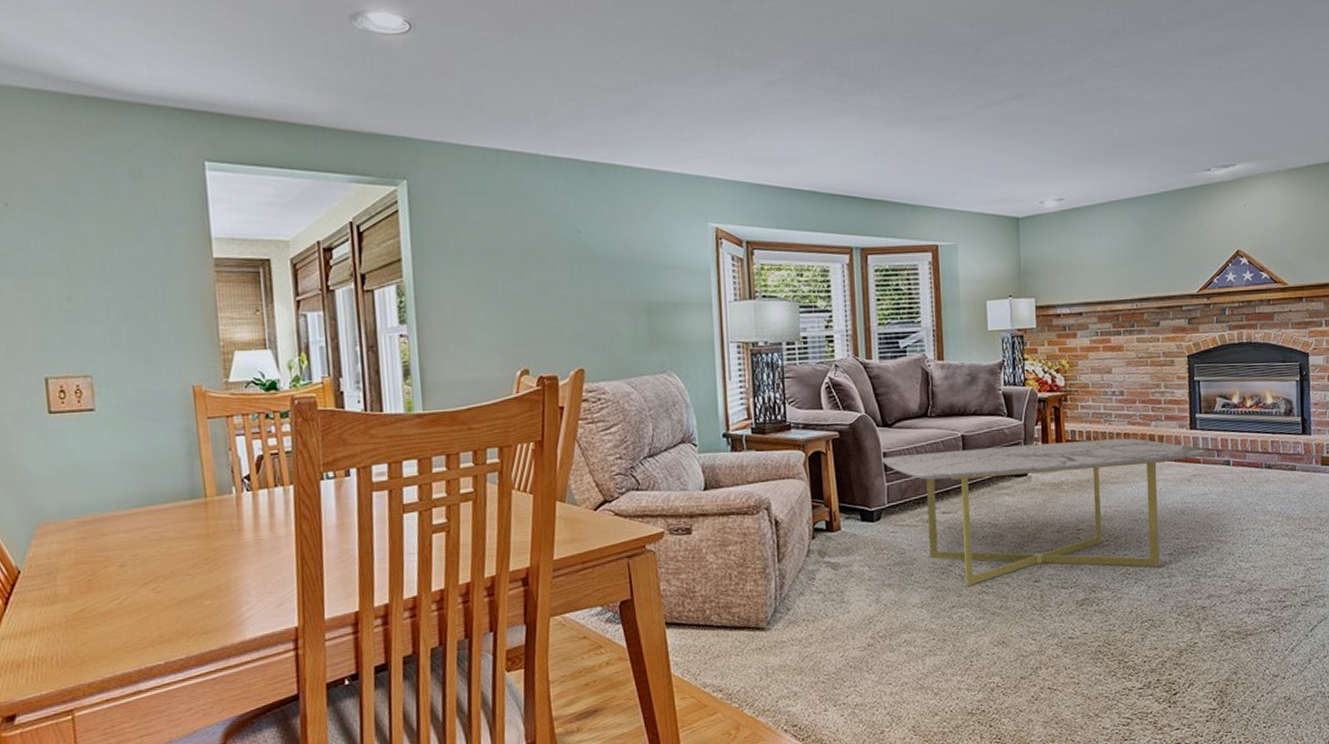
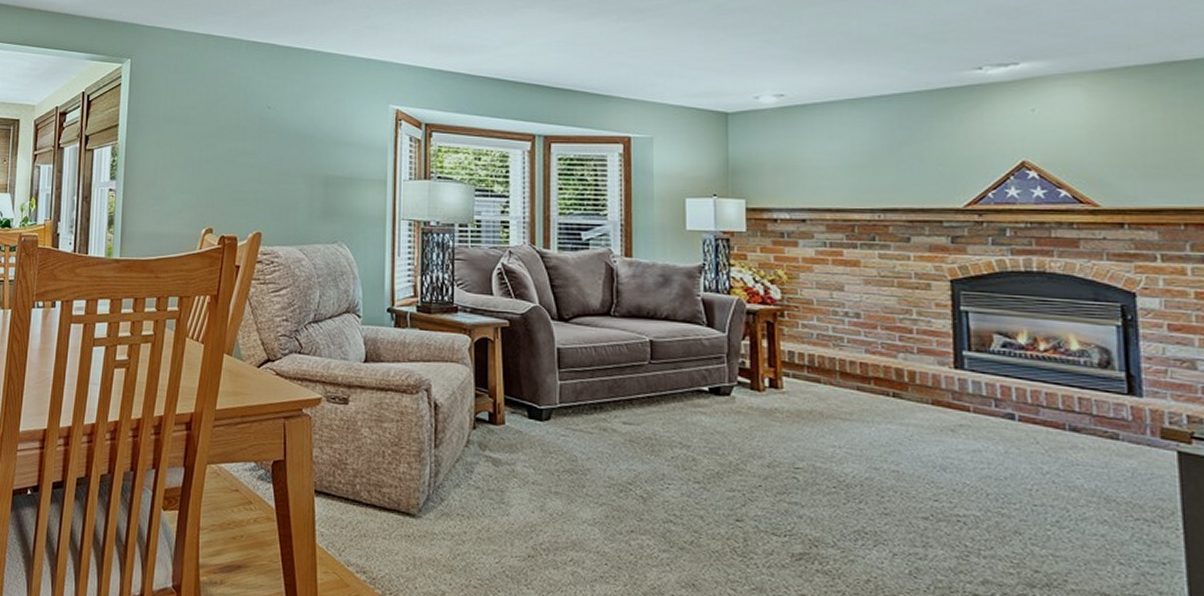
coffee table: present [882,438,1206,586] -> none [555,353,977,532]

